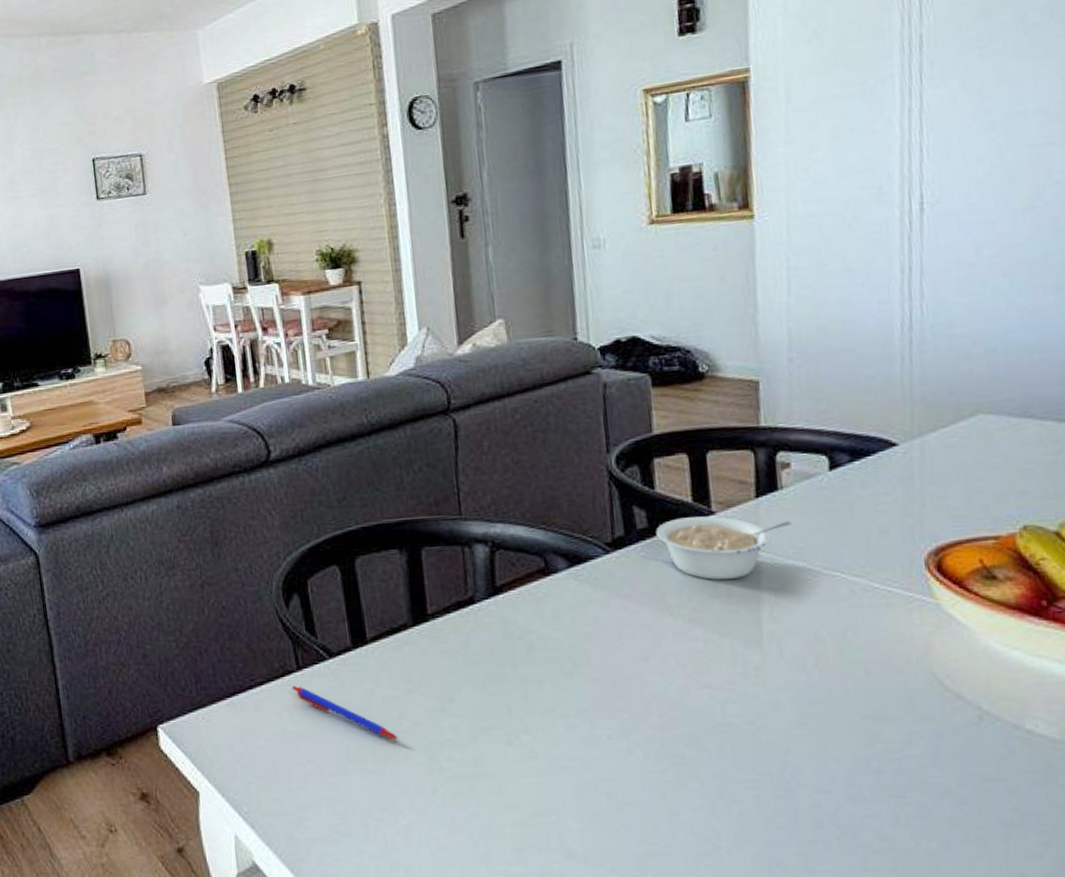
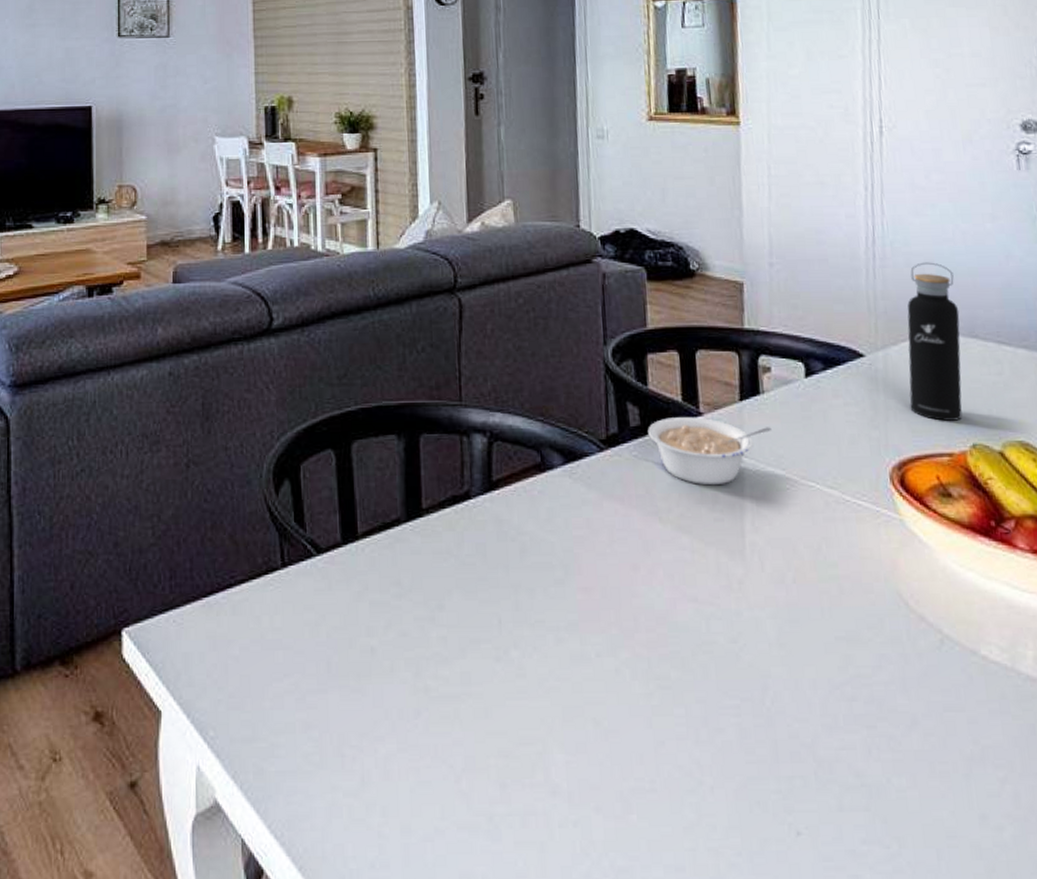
pen: present [291,685,401,741] -> none [274,585,386,653]
water bottle: none [949,342,1012,505] -> present [907,262,962,421]

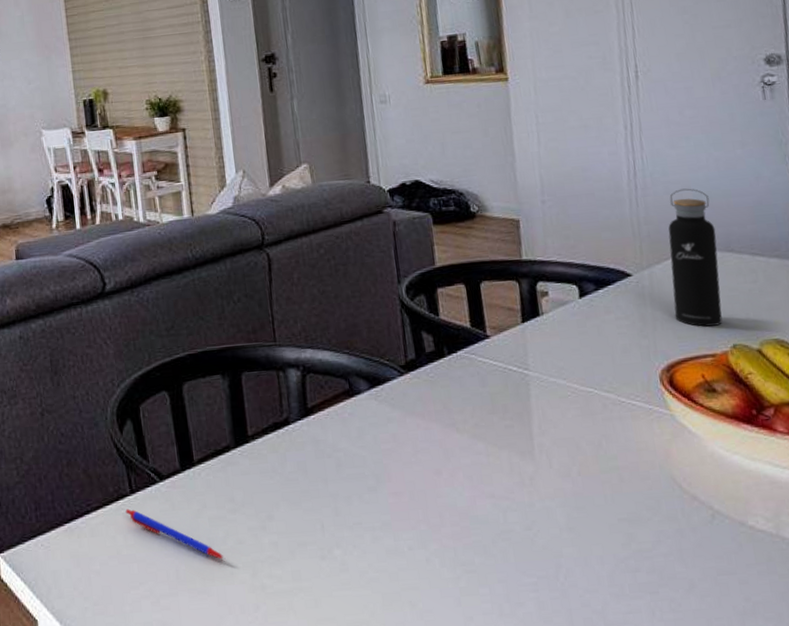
pen: none [274,585,386,653] -> present [125,509,226,560]
legume: present [648,417,772,486] -> none [441,339,552,398]

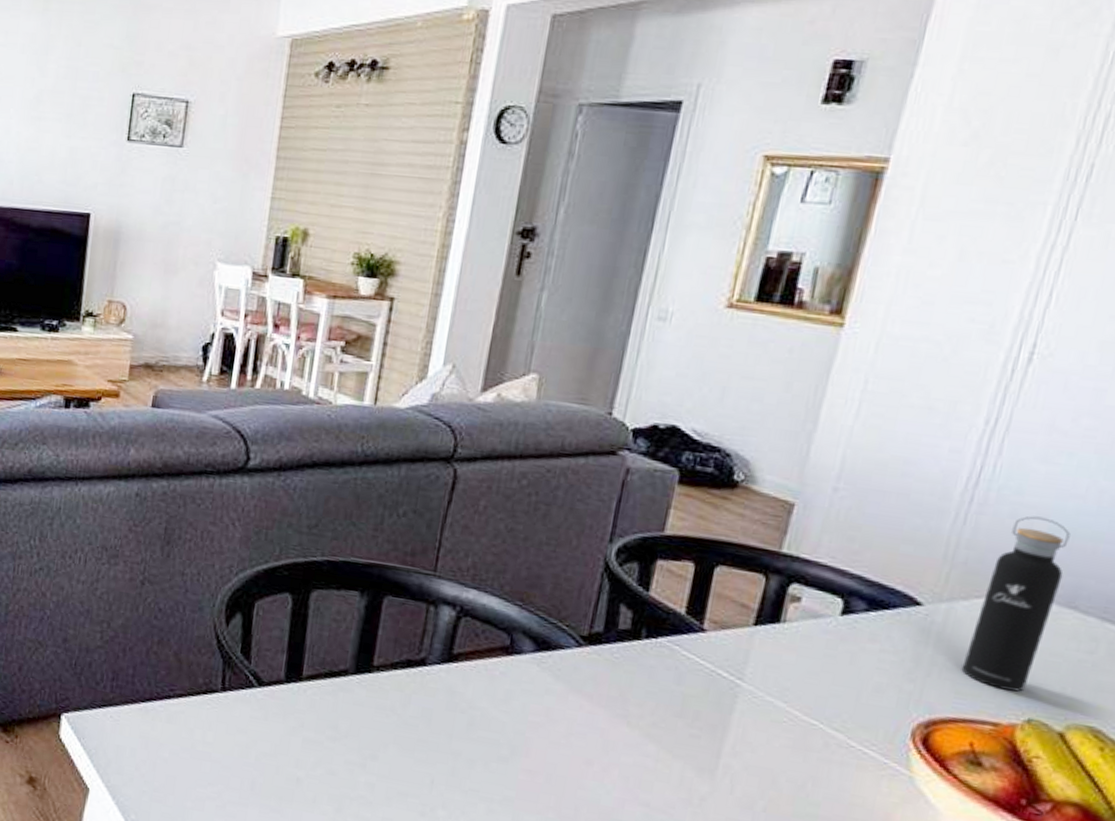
pen: present [125,509,226,560] -> none [211,705,311,786]

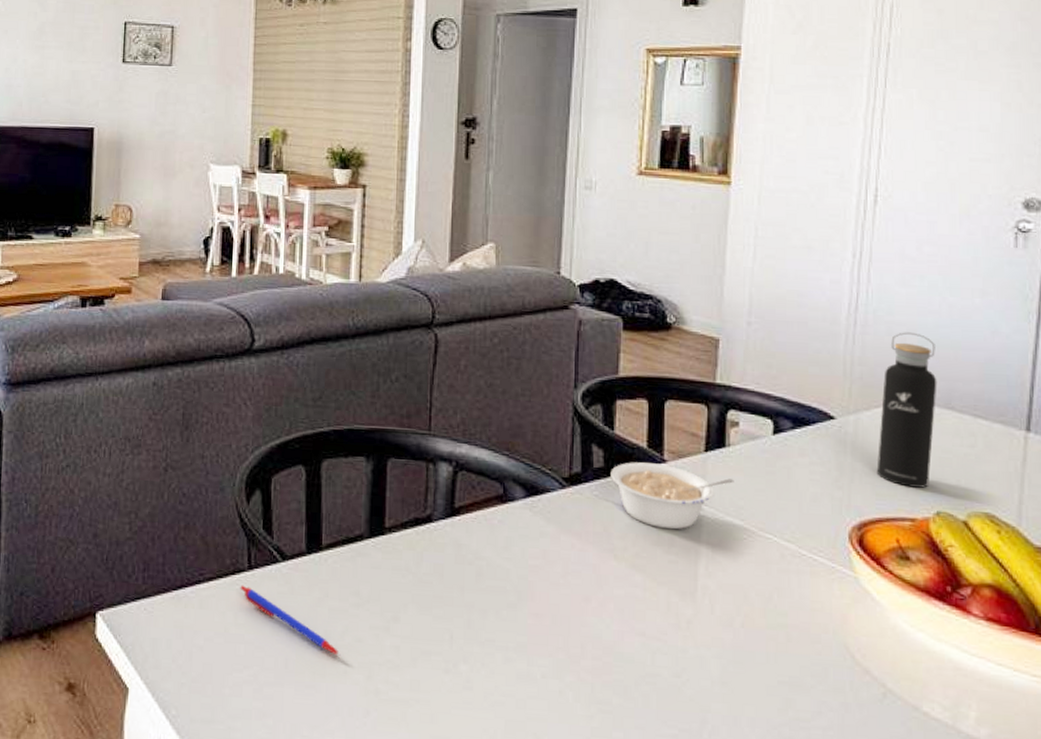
pen: none [211,705,311,786] -> present [240,585,341,656]
legume: none [637,627,784,704] -> present [611,462,734,530]

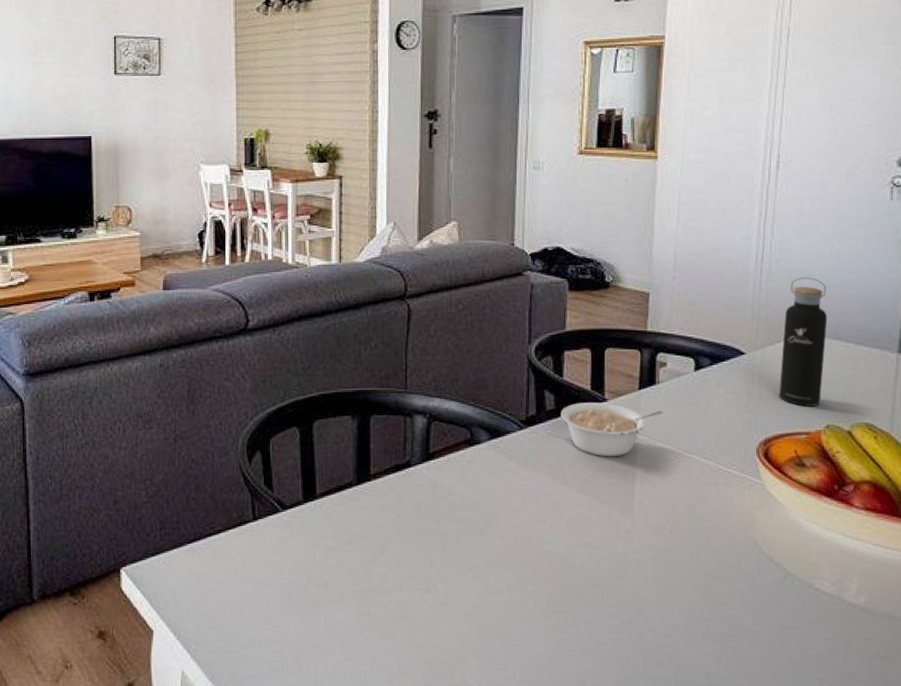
pen: present [240,585,341,656] -> none [247,534,337,587]

